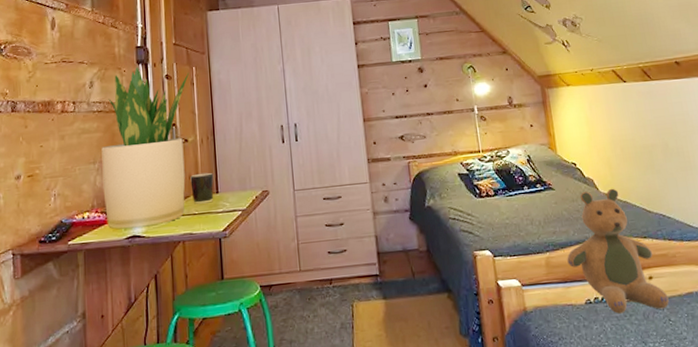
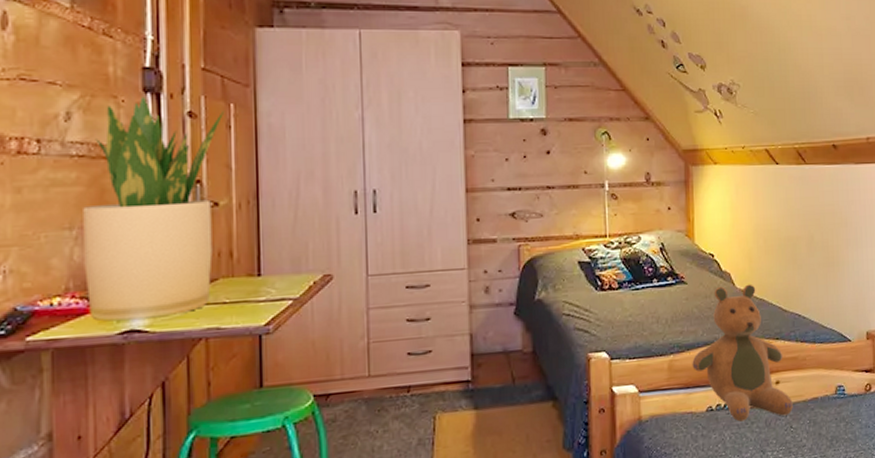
mug: present [190,172,214,205] -> none [220,248,255,290]

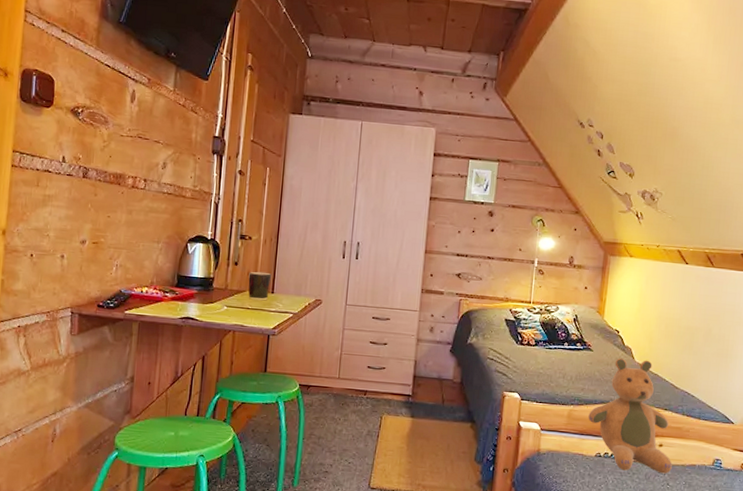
planter: present [83,96,225,322] -> none [163,157,263,312]
mug: none [220,248,255,290] -> present [248,271,272,301]

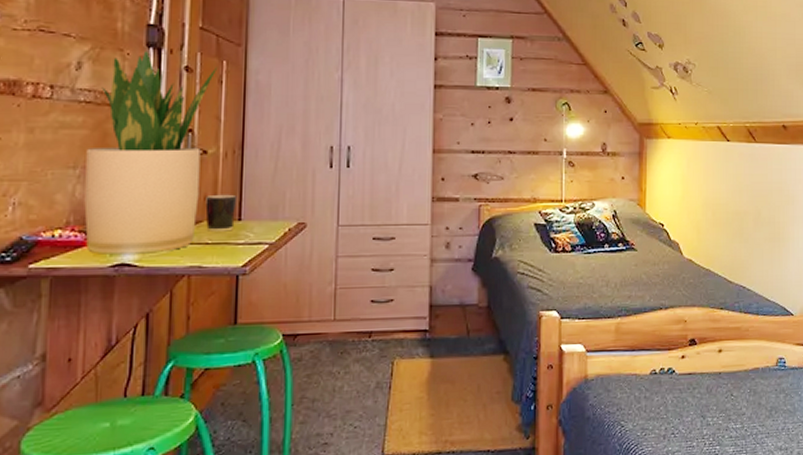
planter: none [163,157,263,312] -> present [84,51,218,255]
teddy bear: present [588,358,672,474] -> none [638,254,734,386]

